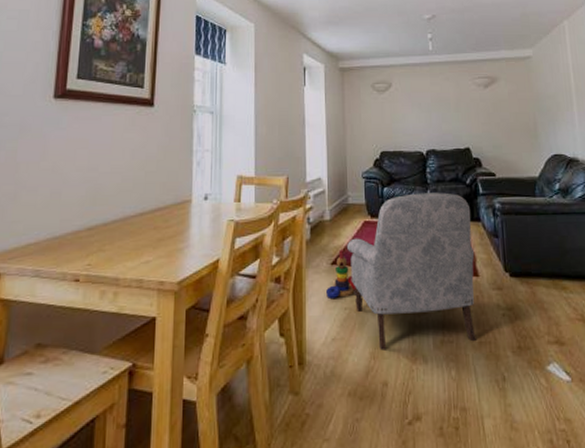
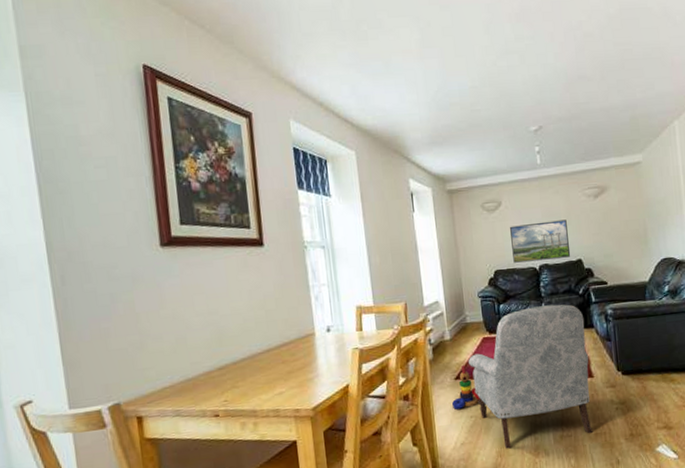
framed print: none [399,106,459,146] -> present [510,219,571,263]

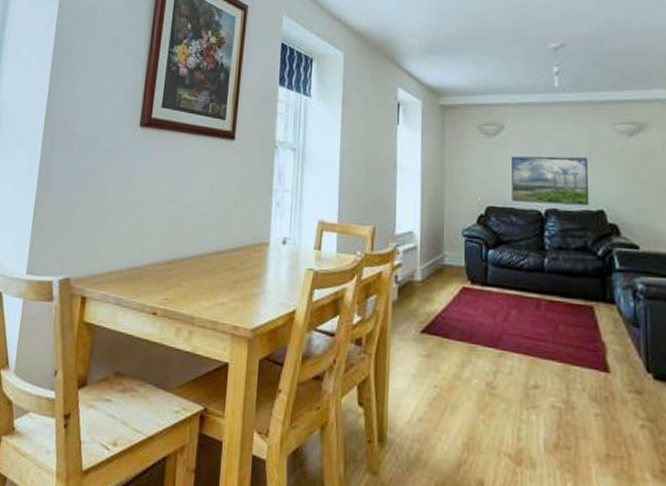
stacking toy: present [451,365,480,409] -> none [412,317,450,373]
armchair: present [468,304,592,449] -> none [441,260,605,452]

